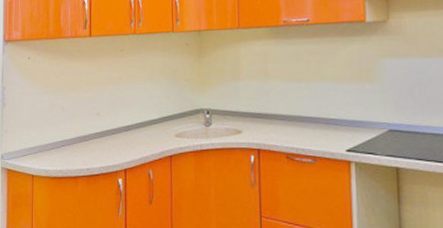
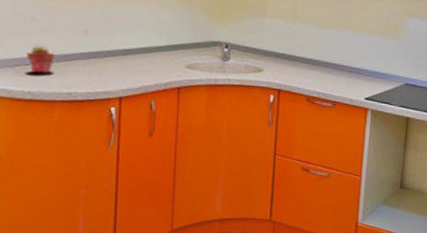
potted succulent: none [58,130,77,154] -> present [27,44,55,74]

